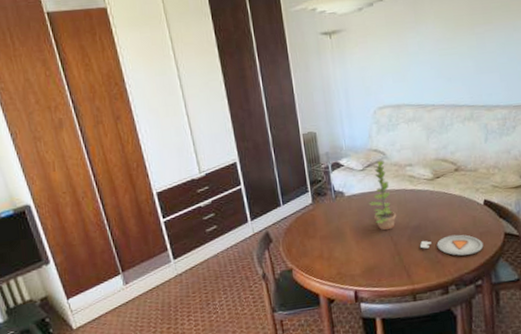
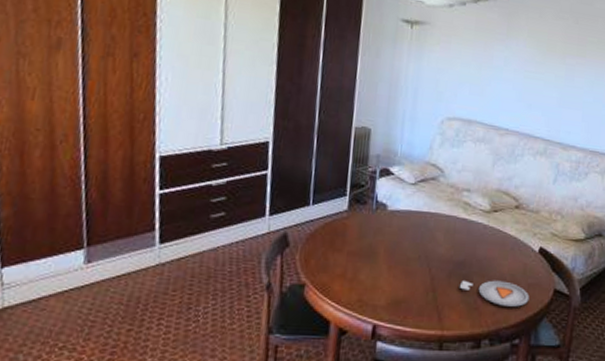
plant: present [369,161,397,231] -> none [413,178,442,260]

